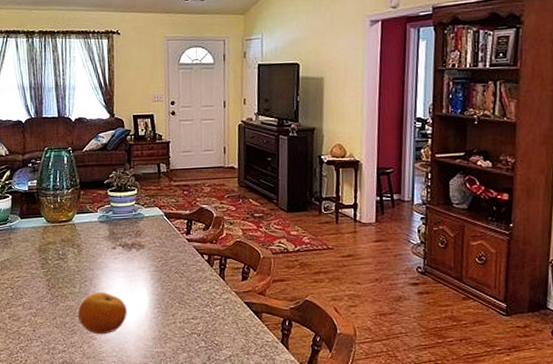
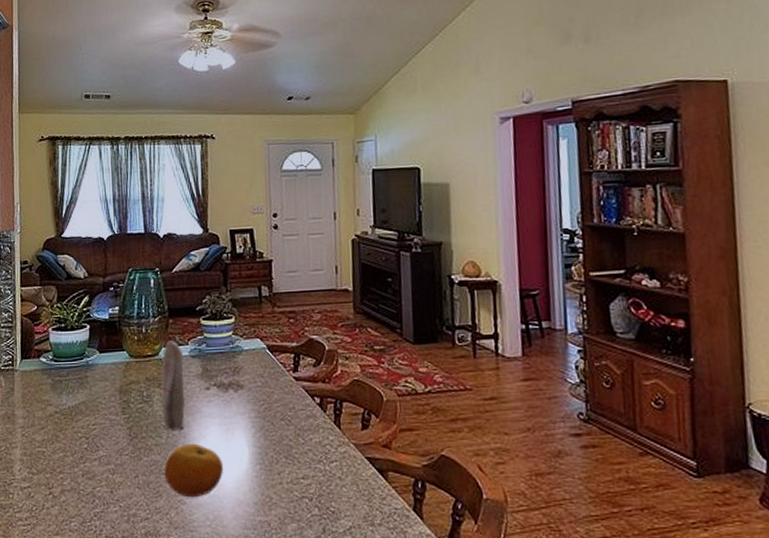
candle: none [74,209,95,282] -> present [161,341,186,430]

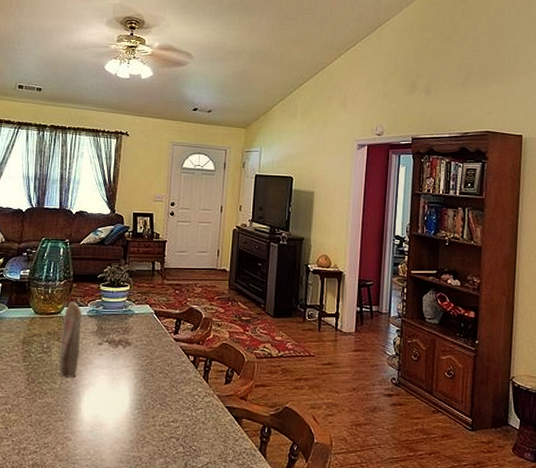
fruit: present [164,443,223,498] -> none [54,389,107,435]

